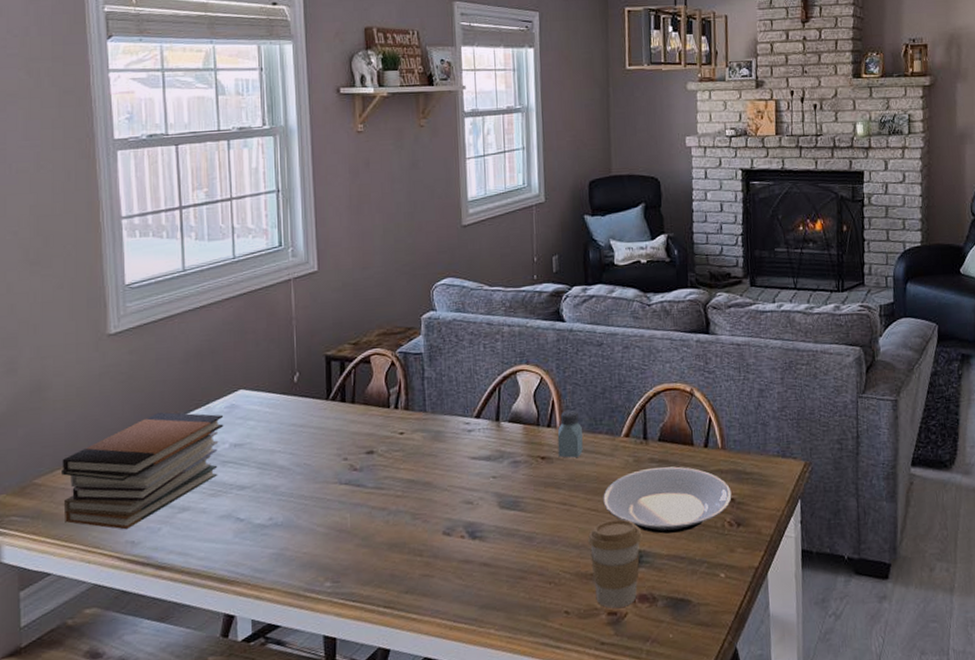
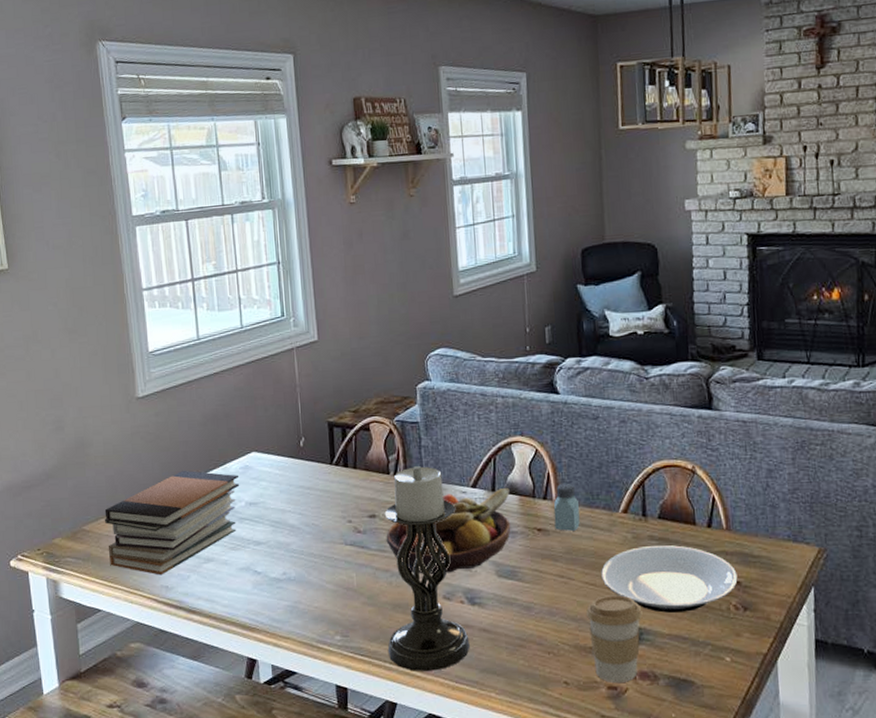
candle holder: none [382,398,469,614] -> present [384,466,470,672]
fruit bowl: none [384,416,515,510] -> present [386,487,511,574]

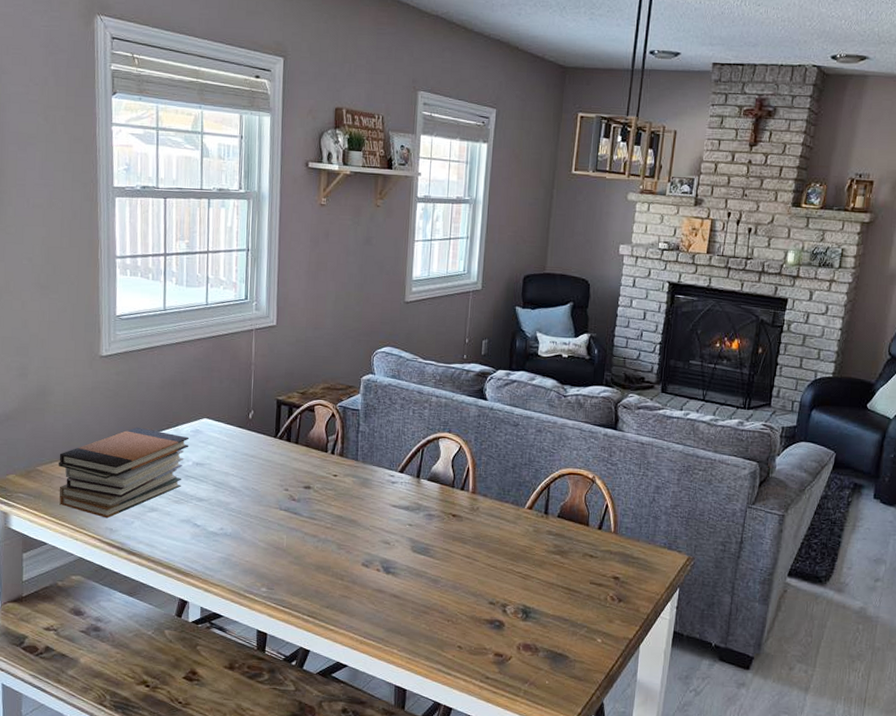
candle holder: present [384,466,470,672] -> none [307,448,383,627]
fruit bowl: present [386,487,511,574] -> none [317,475,434,544]
saltshaker: present [553,484,580,531] -> none [468,478,492,520]
coffee cup: present [586,595,643,683] -> none [485,577,533,651]
plate: present [601,545,738,613] -> none [502,539,618,598]

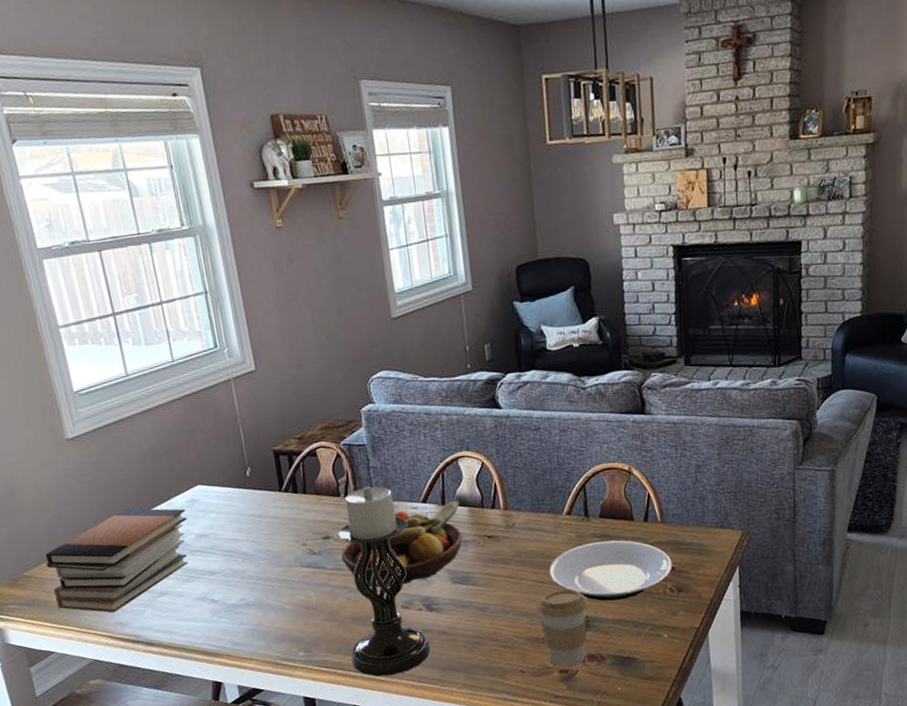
candle holder: none [307,448,383,627] -> present [338,486,431,677]
fruit bowl: none [317,475,434,544] -> present [341,500,463,587]
coffee cup: none [485,577,533,651] -> present [537,589,589,667]
plate: none [502,539,618,598] -> present [549,540,672,601]

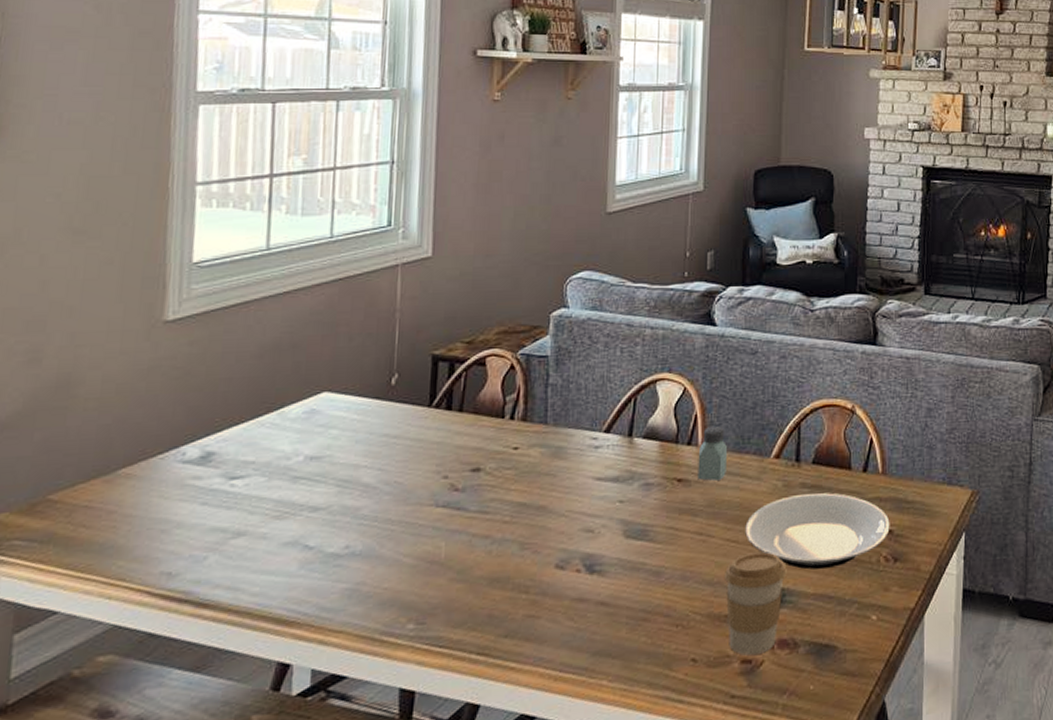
book stack: present [45,508,189,613] -> none [84,416,301,558]
candle holder: present [338,486,431,677] -> none [475,408,583,662]
fruit bowl: present [341,500,463,587] -> none [490,431,651,538]
saltshaker: none [501,492,528,536] -> present [697,426,728,481]

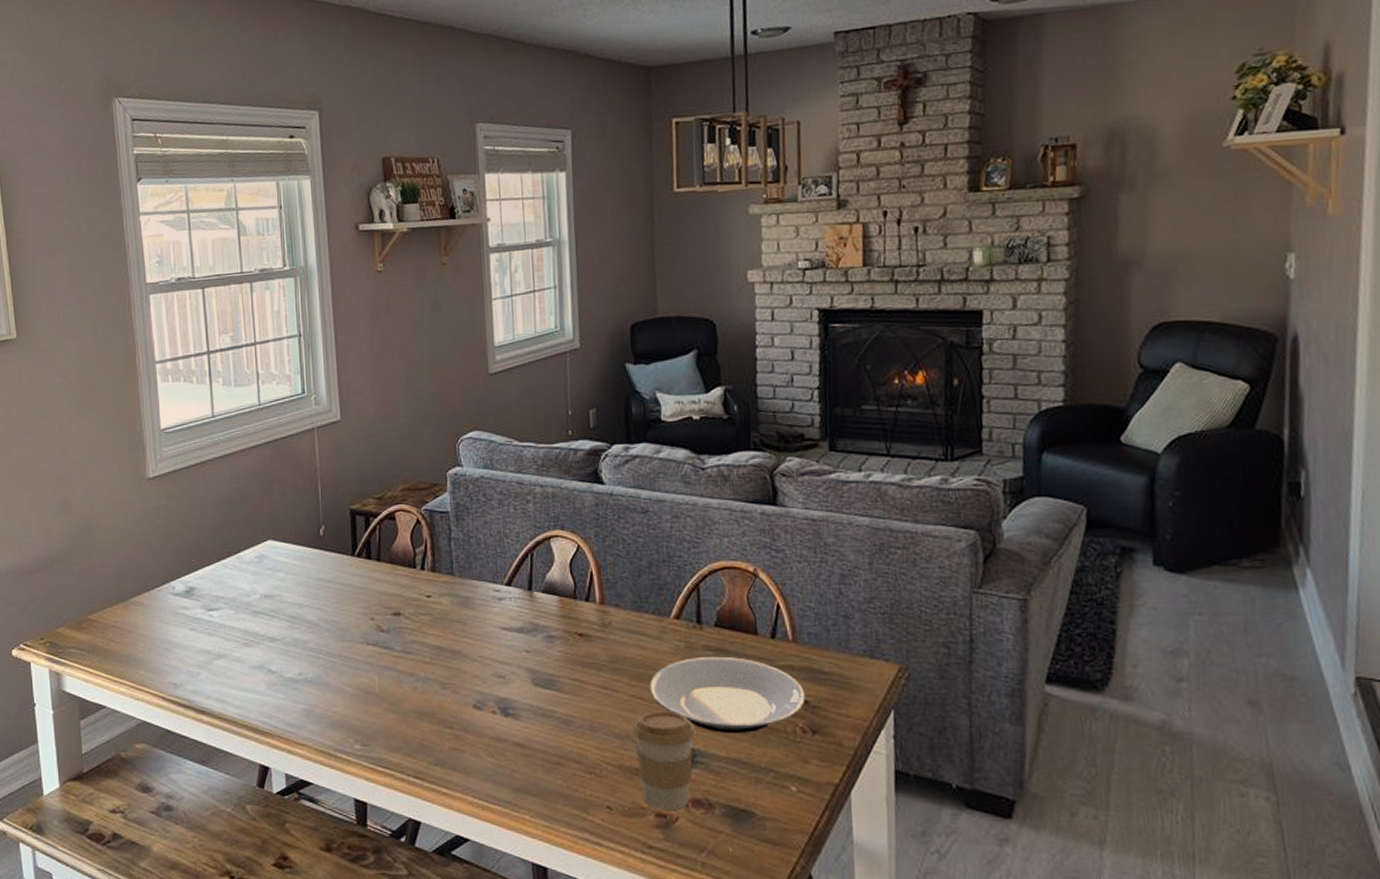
saltshaker: present [697,426,728,481] -> none [597,584,626,637]

